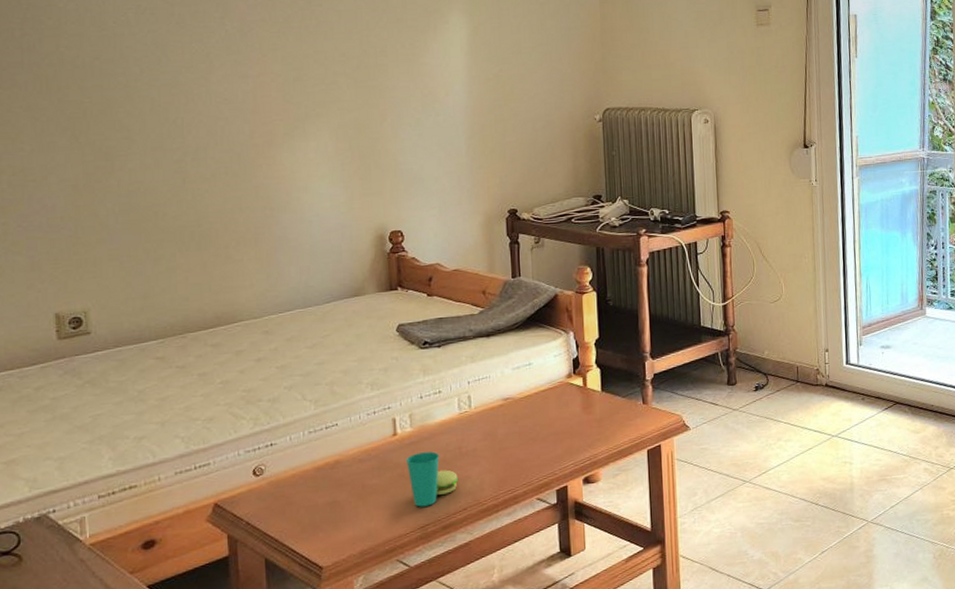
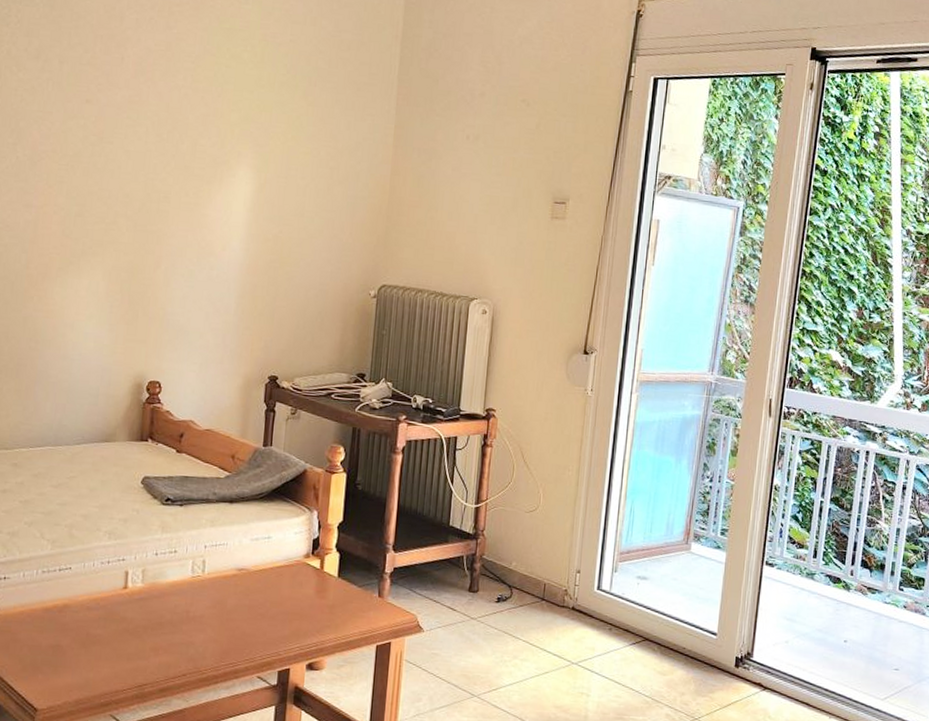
cup: present [405,451,459,507] -> none [132,610,183,666]

